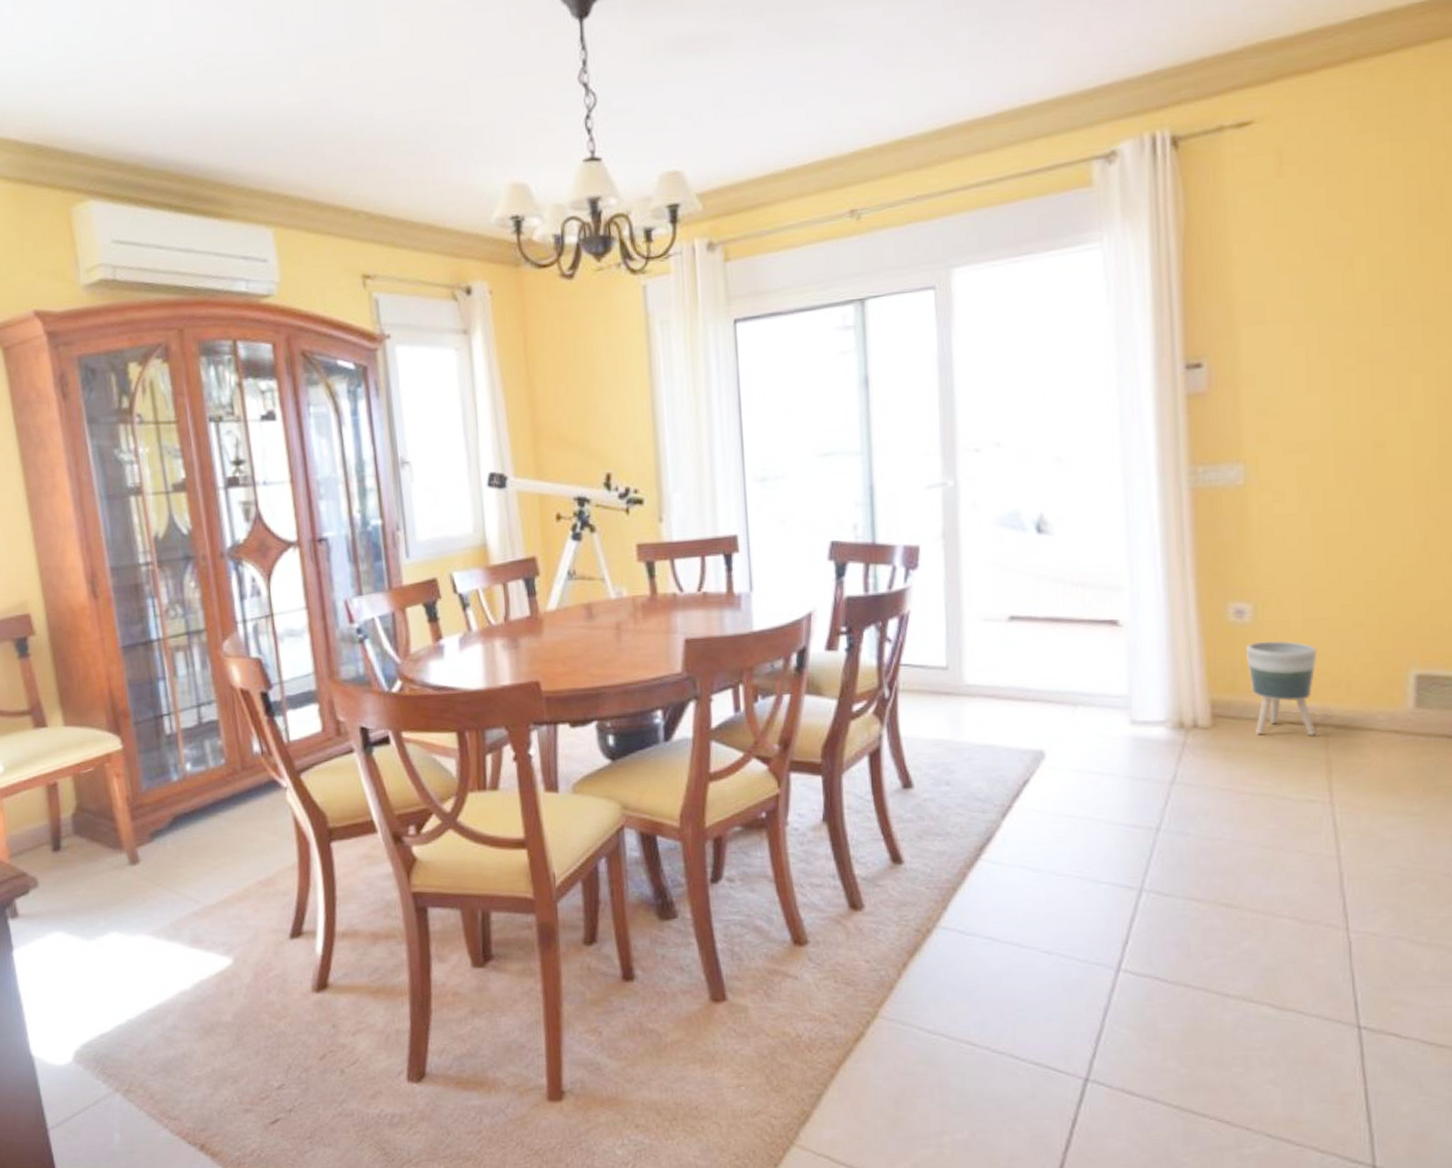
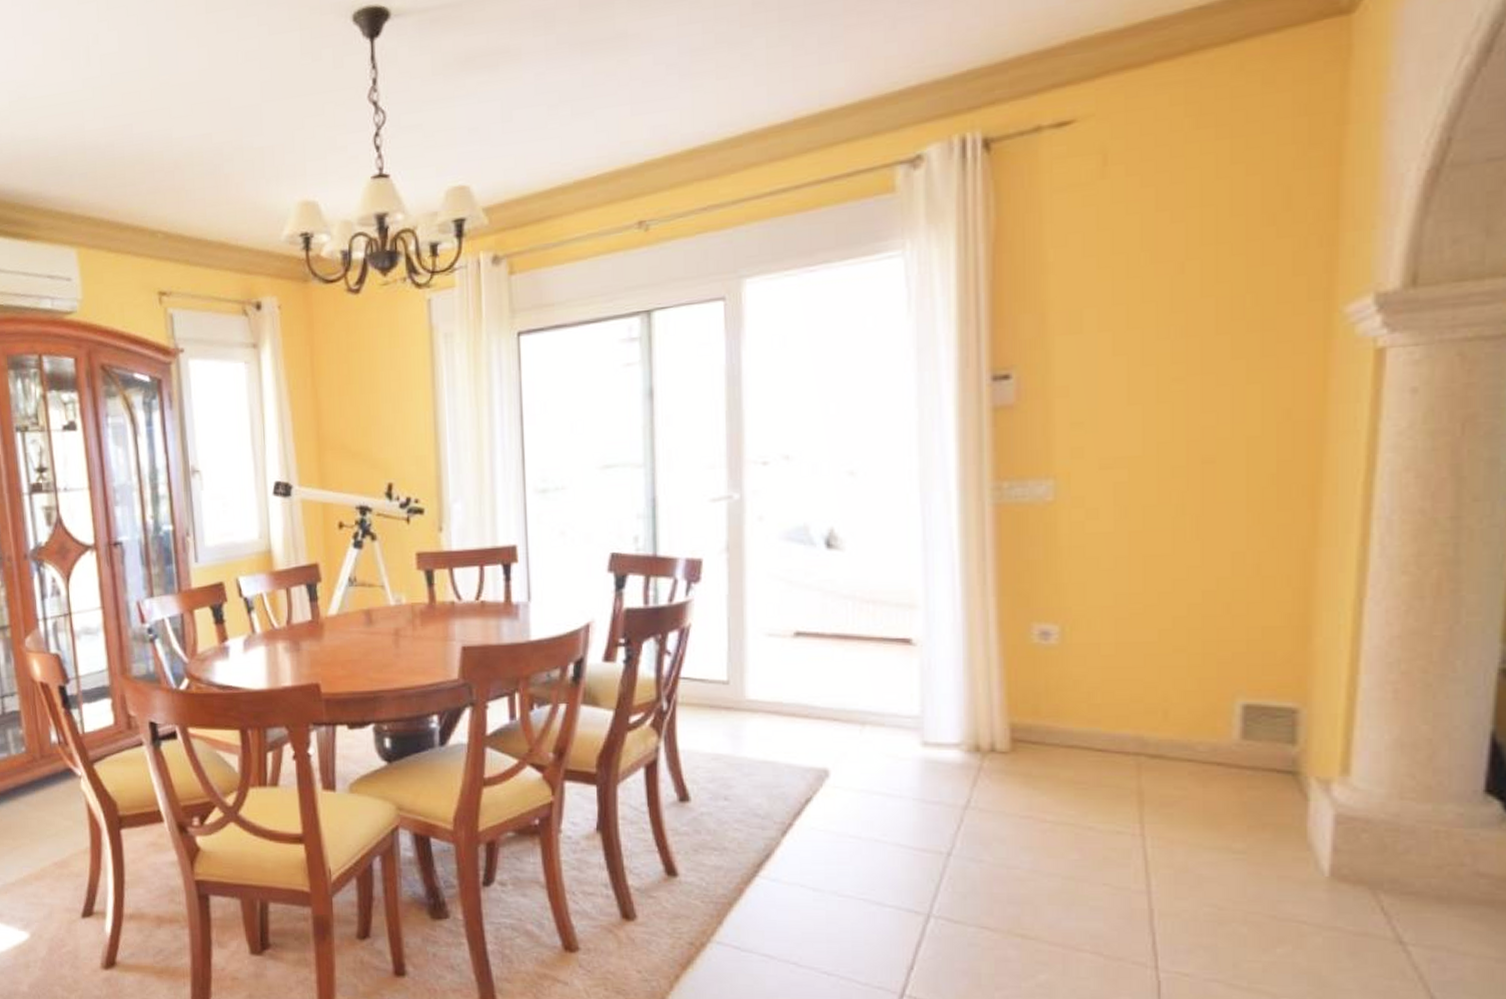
planter: present [1246,640,1318,736] -> none [1052,664,1131,765]

